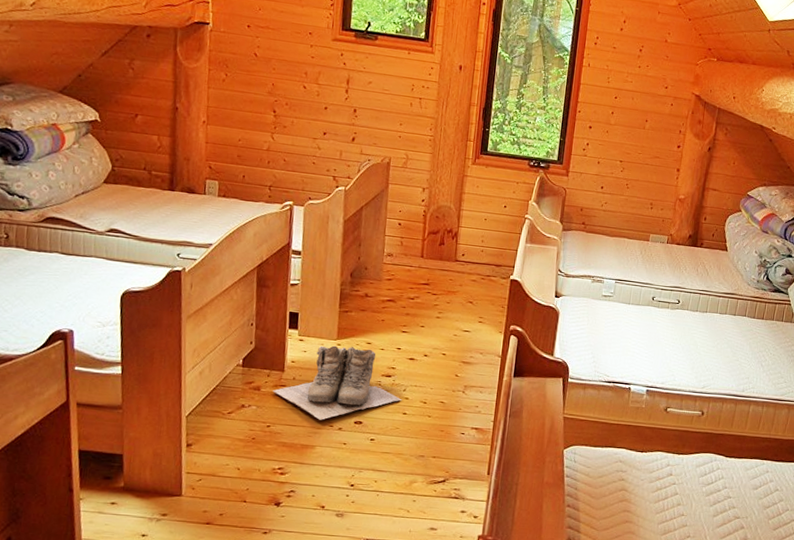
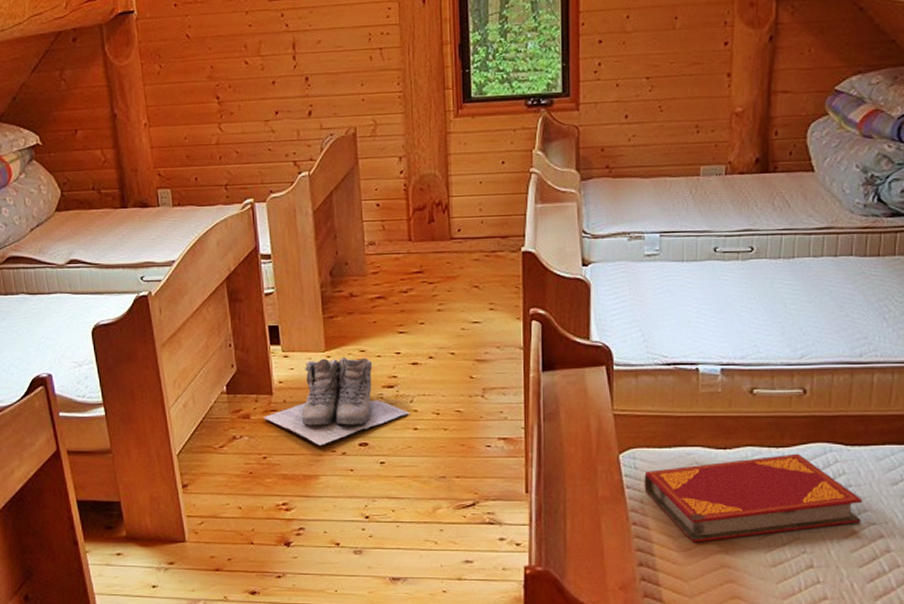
hardback book: none [579,460,733,524] -> present [644,453,863,543]

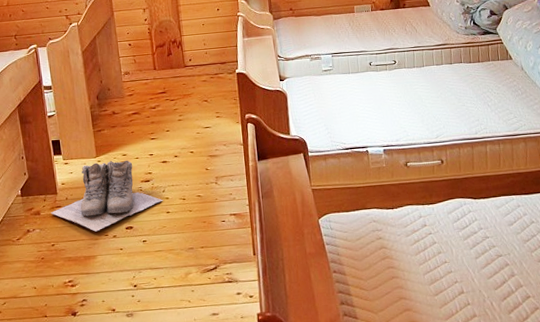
hardback book: present [644,453,863,543] -> none [338,208,492,283]

